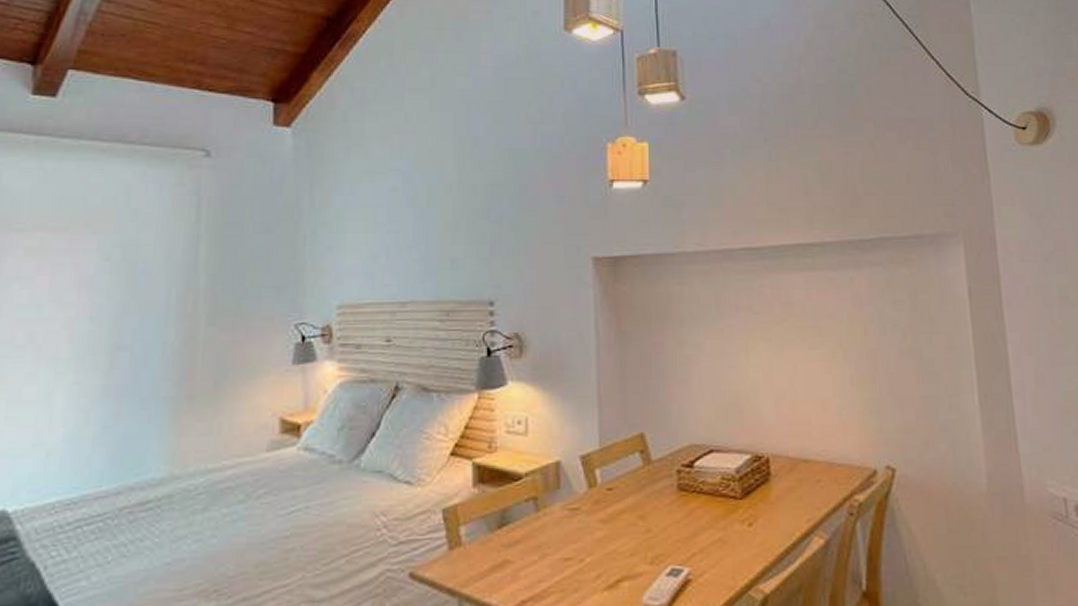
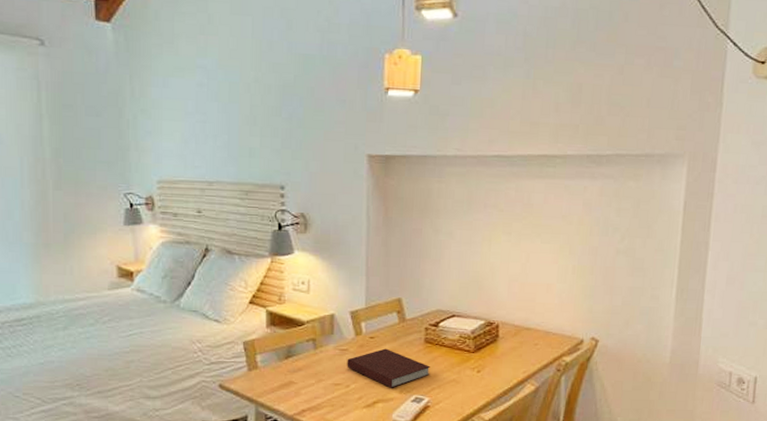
notebook: none [579,502,688,558] -> present [347,348,431,388]

